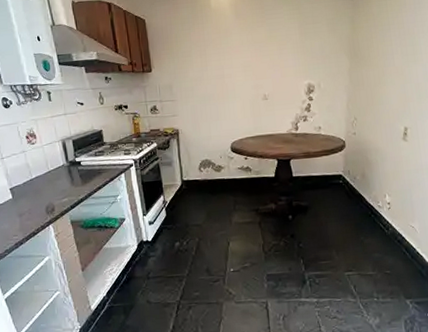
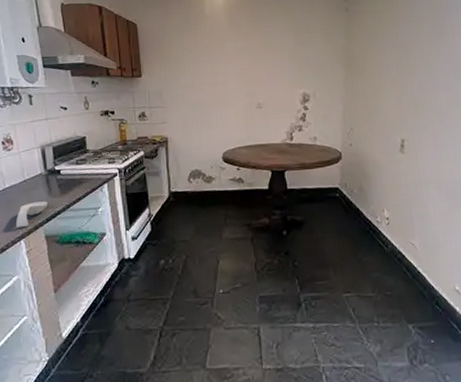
spoon rest: none [44,190,71,215] -> present [16,201,48,228]

